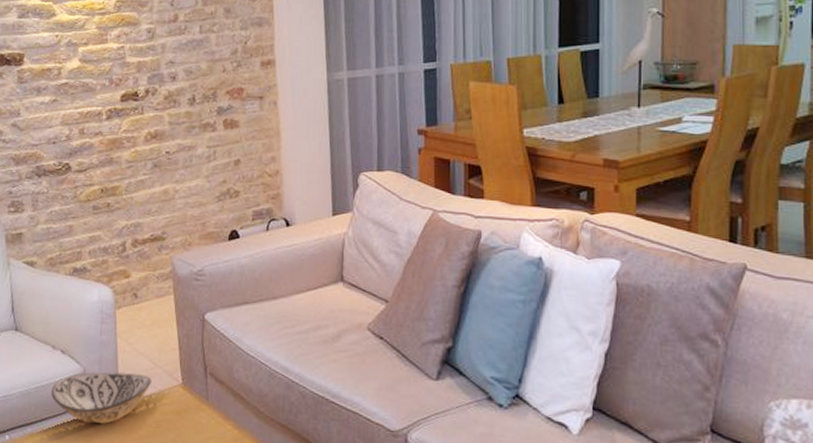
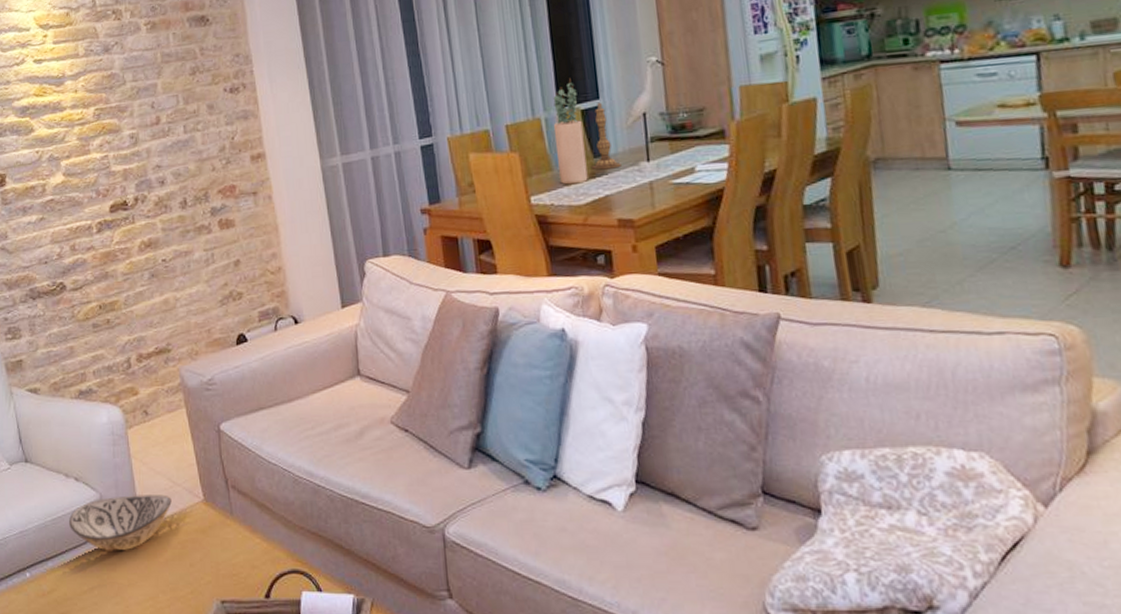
vase: none [552,19,580,122] -> present [553,77,588,185]
candlestick: none [584,45,613,111] -> present [591,102,621,171]

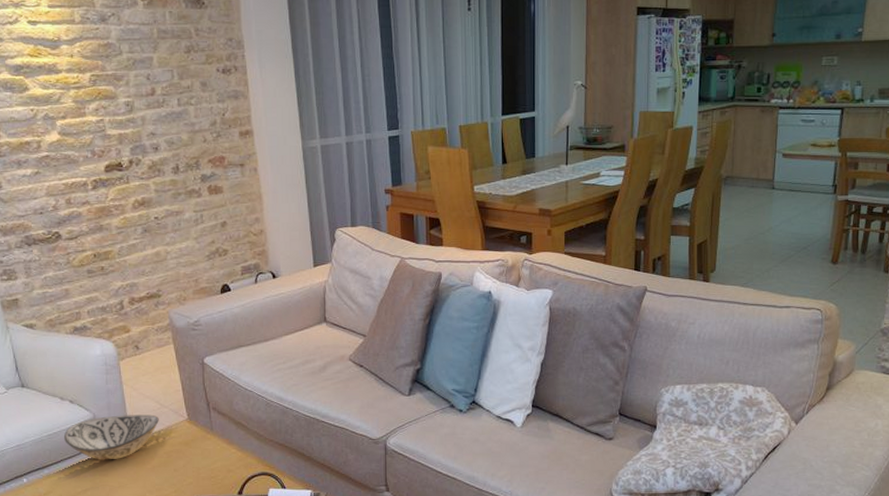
vase: present [553,77,588,185] -> none [497,91,520,179]
candlestick: present [591,102,621,171] -> none [523,113,546,169]

